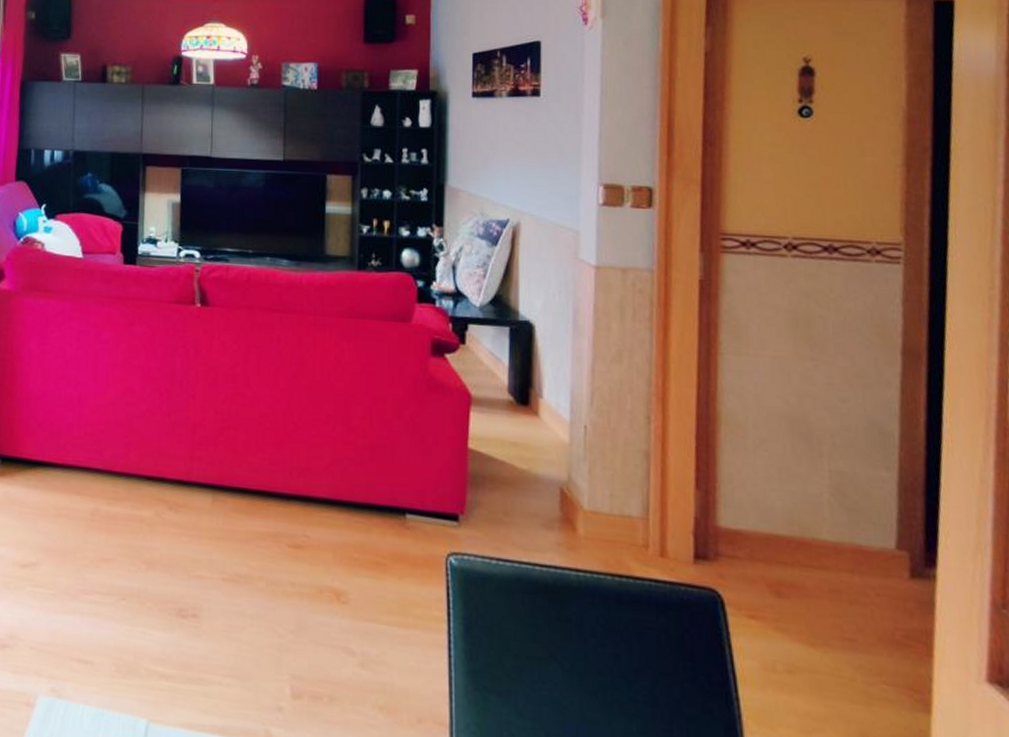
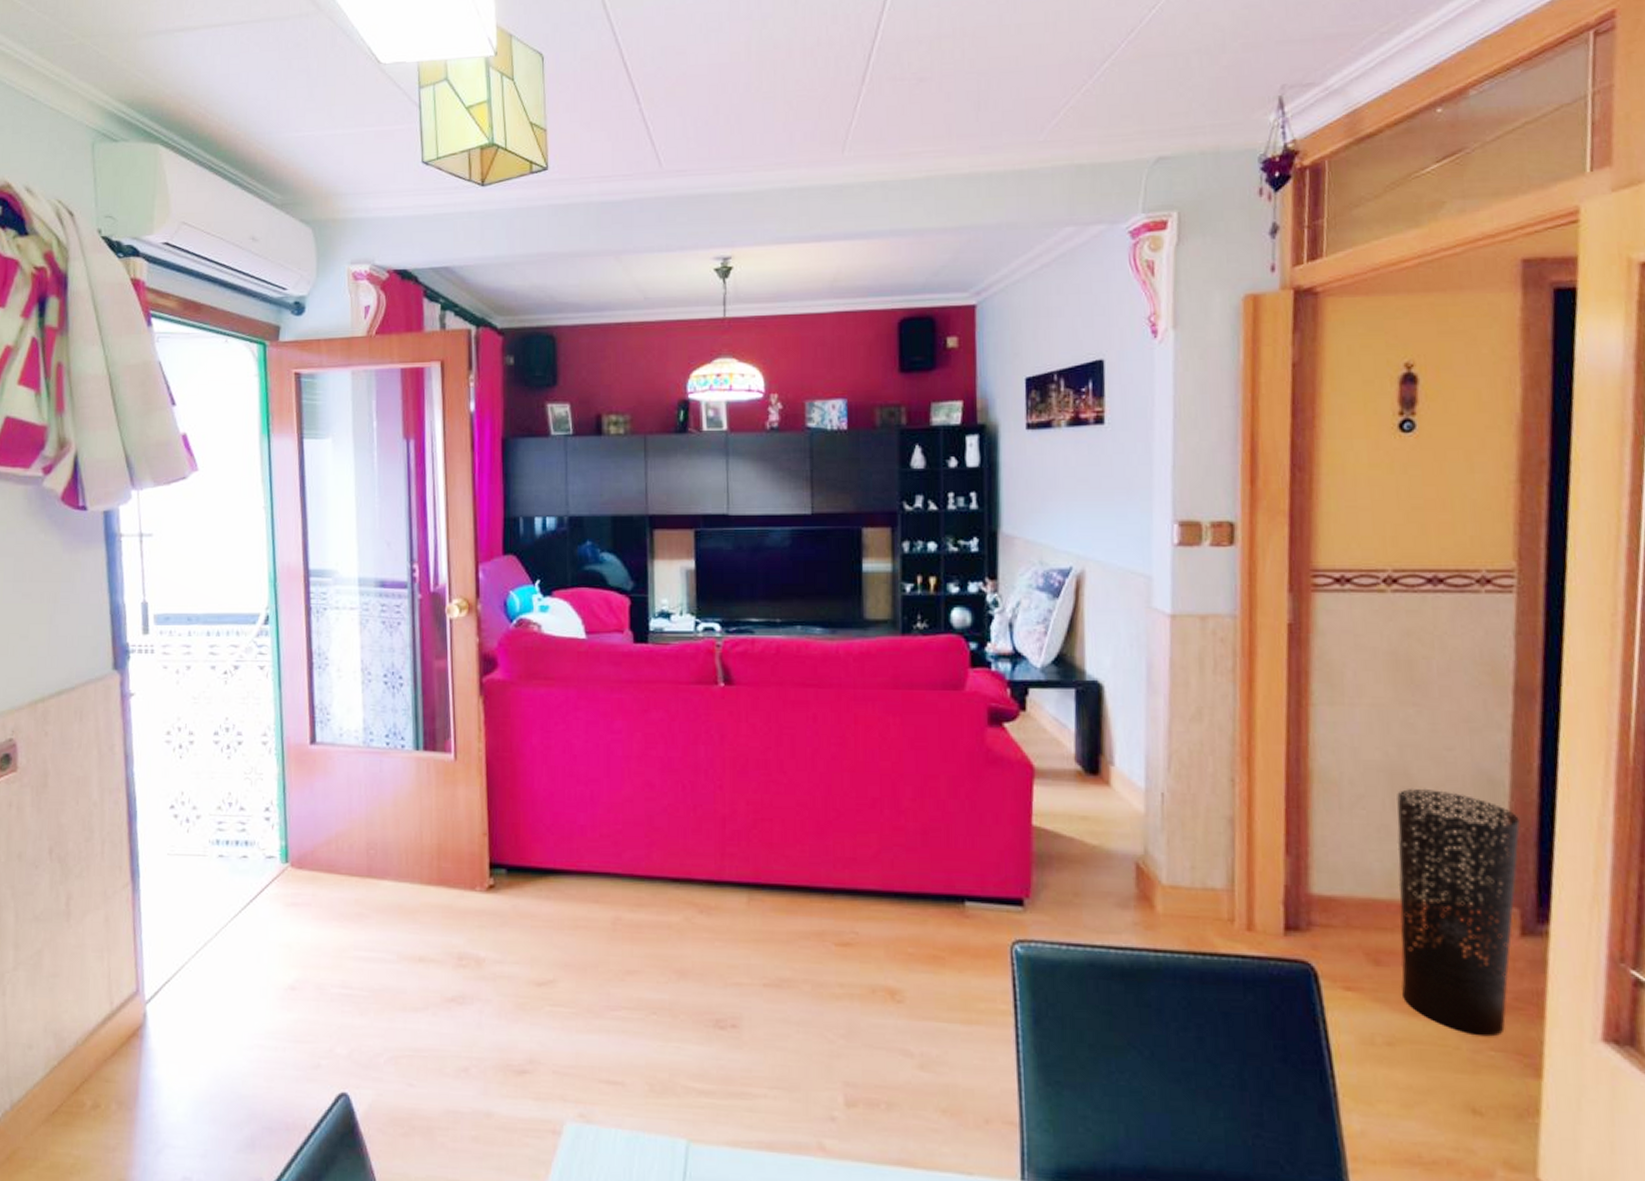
umbrella stand: none [796,435,909,671] -> present [1397,788,1520,1037]

